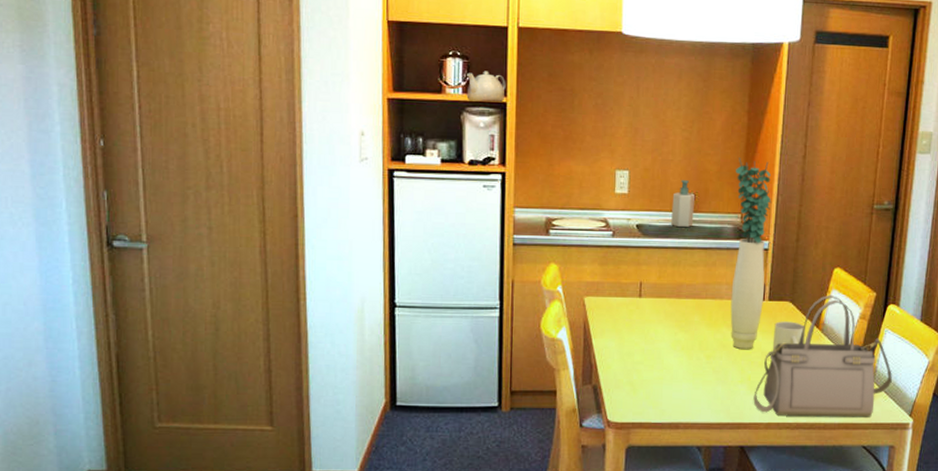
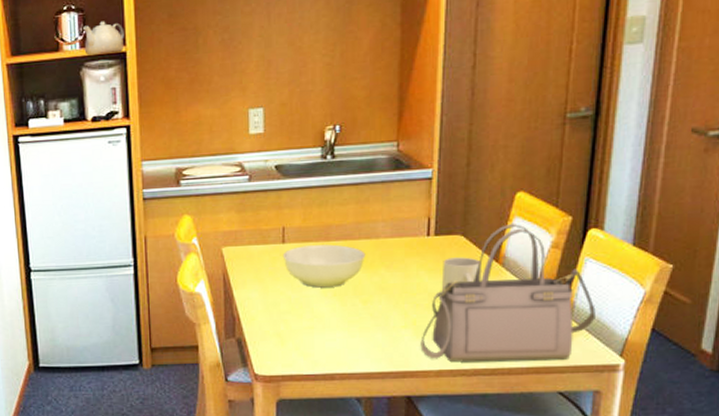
bowl: none [638,301,711,341] -> present [282,244,366,288]
soap bottle: present [671,180,696,228] -> none [314,111,342,164]
vase: present [730,157,772,350] -> none [389,77,435,292]

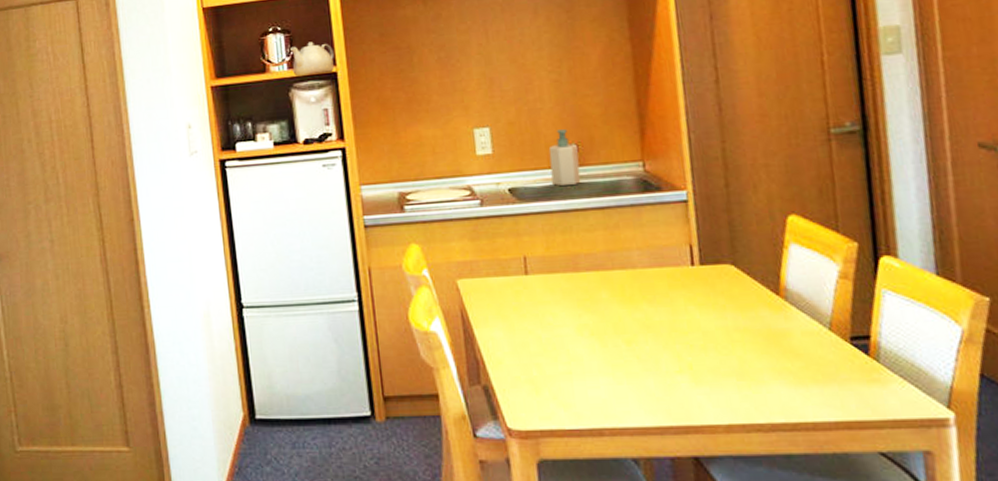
bowl: present [282,244,366,288] -> none [526,276,623,326]
soap bottle: none [314,111,342,164] -> present [548,129,581,187]
handbag: present [420,223,596,362] -> none [701,250,908,414]
cup: present [441,257,480,295] -> none [714,289,758,334]

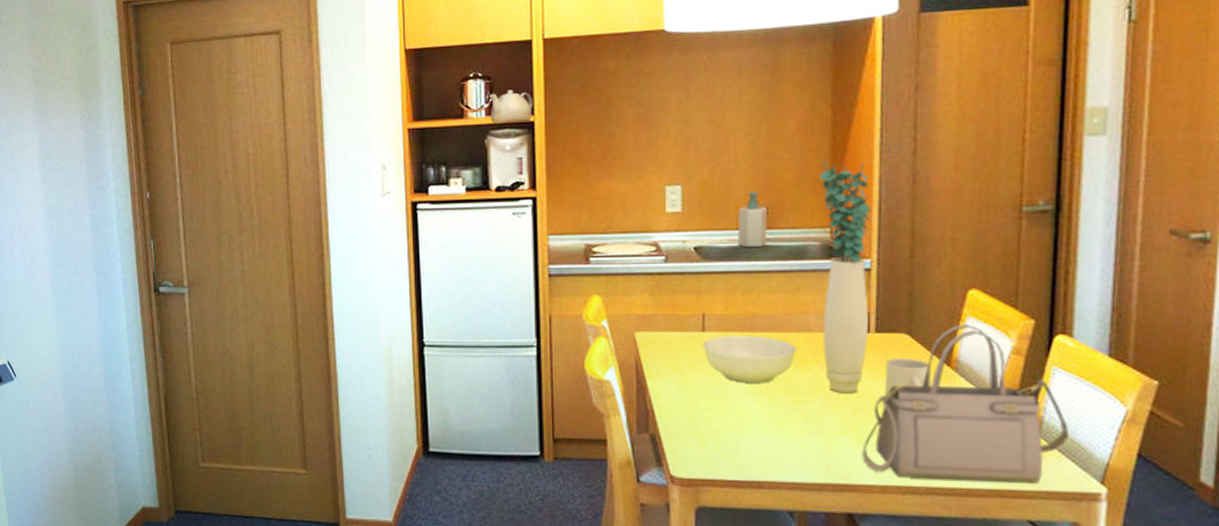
bowl: none [526,276,623,326] -> present [702,335,797,383]
vase: none [626,93,694,331] -> present [820,160,872,394]
handbag: none [701,250,908,414] -> present [862,323,1069,483]
cup: none [714,289,758,334] -> present [884,358,929,399]

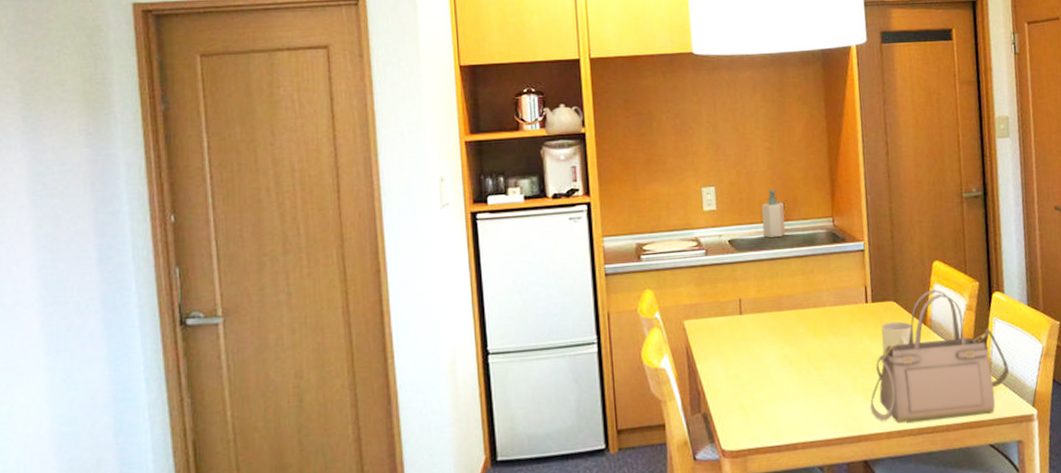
bowl: present [702,335,797,383] -> none [740,314,815,357]
vase: present [820,160,872,394] -> none [821,161,867,357]

